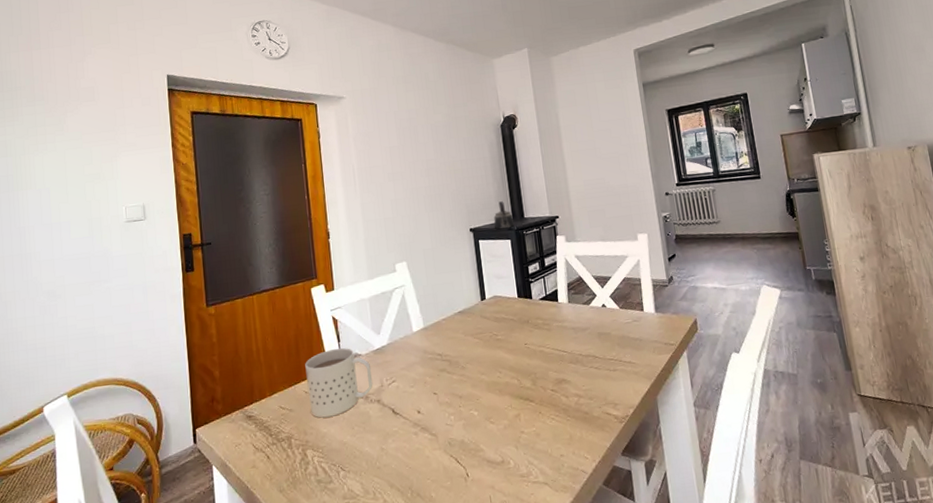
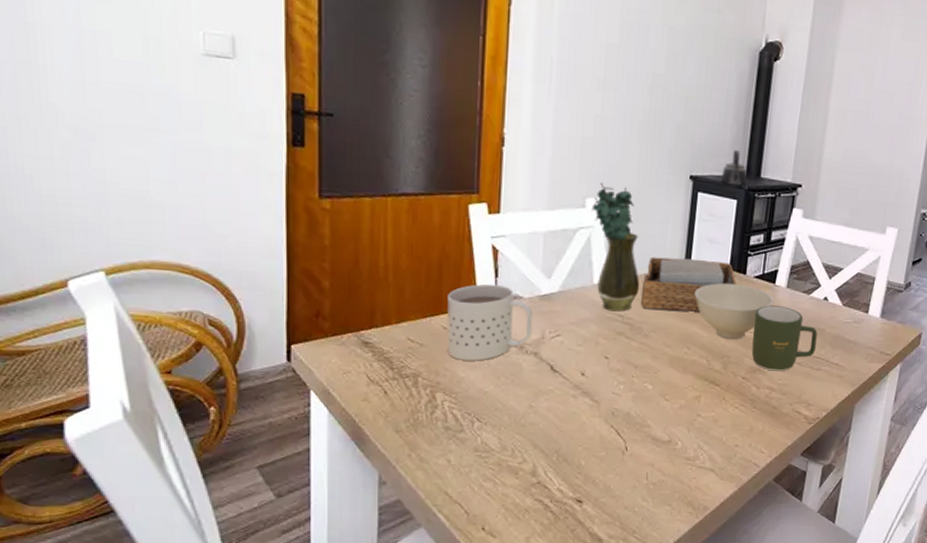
vase: none [400,249,450,352] -> present [591,182,640,312]
napkin holder: none [451,292,527,345] -> present [640,257,737,312]
bowl: none [494,307,561,358] -> present [695,283,774,339]
mug: none [547,319,608,380] -> present [751,305,818,372]

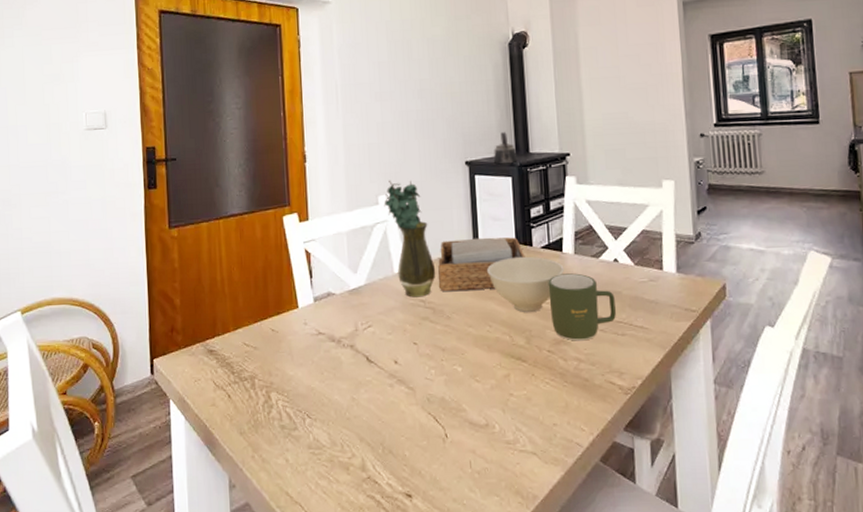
mug: present [447,283,533,361] -> none [273,284,347,359]

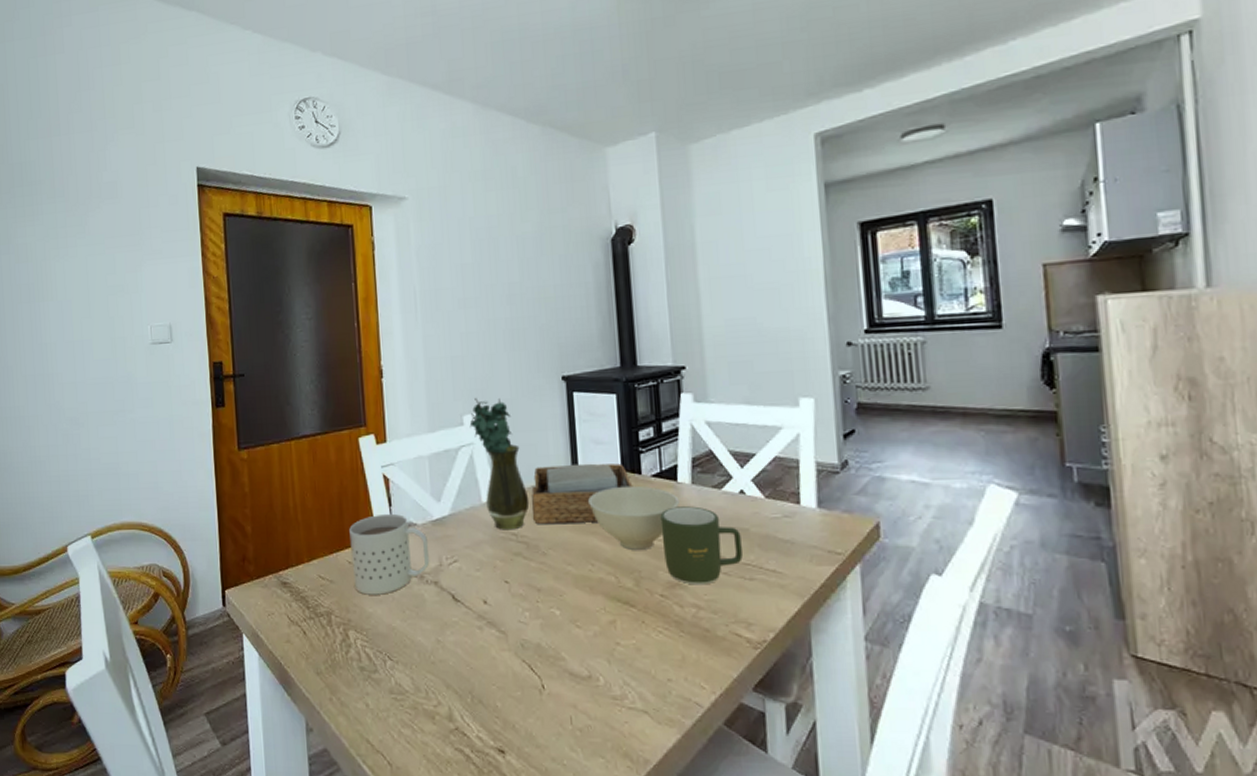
mug: none [273,284,347,359] -> present [349,513,430,595]
kettle: present [494,132,518,165] -> none [595,342,623,380]

